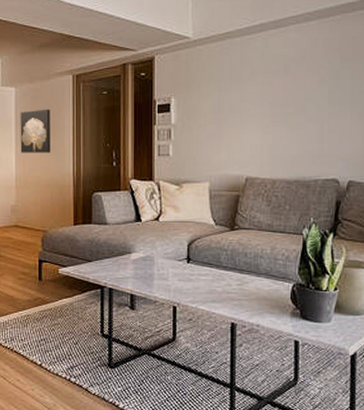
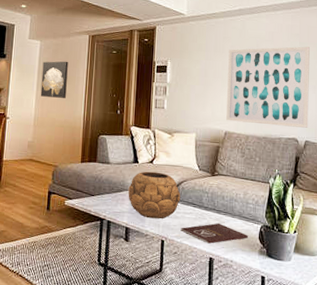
decorative bowl: none [131,230,194,283] -> present [128,171,181,219]
book: none [195,283,278,308] -> present [180,223,249,244]
wall art: none [247,63,354,165] -> present [226,46,310,128]

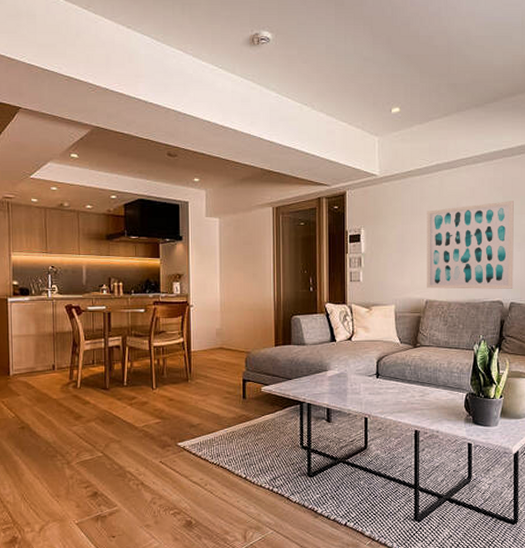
wall art: present [40,61,68,98] -> none [224,238,253,280]
decorative bowl: present [128,171,181,219] -> none [327,349,382,397]
book: present [180,223,249,244] -> none [384,395,454,417]

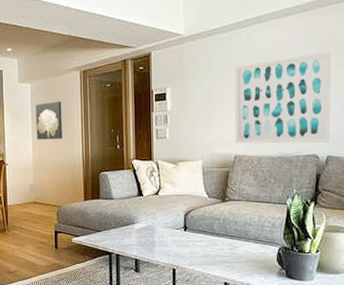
wall art: none [224,238,253,280] -> present [35,101,62,140]

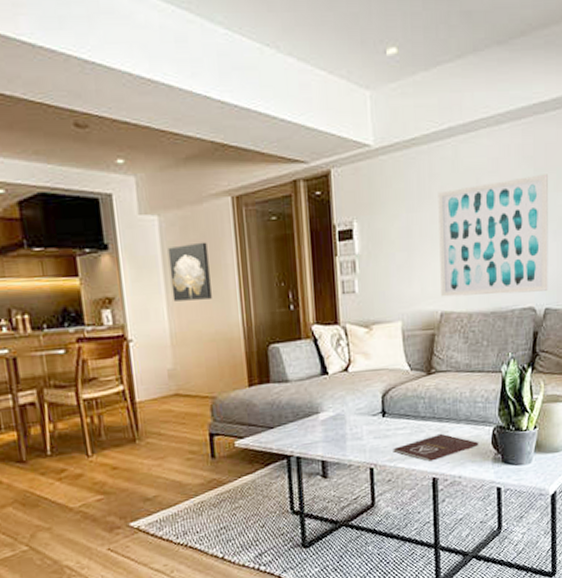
book: none [192,248,266,269] -> present [393,433,479,462]

